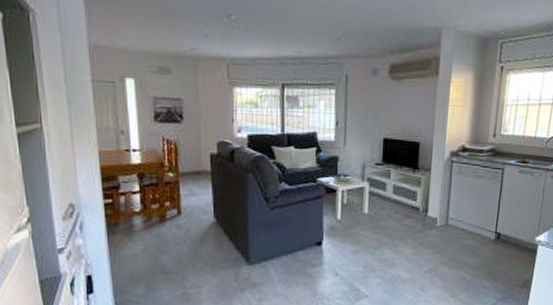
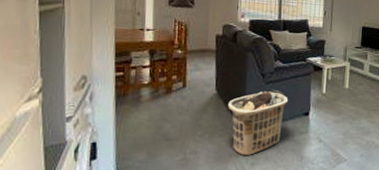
clothes hamper: none [229,216,298,290] -> present [228,89,289,155]

